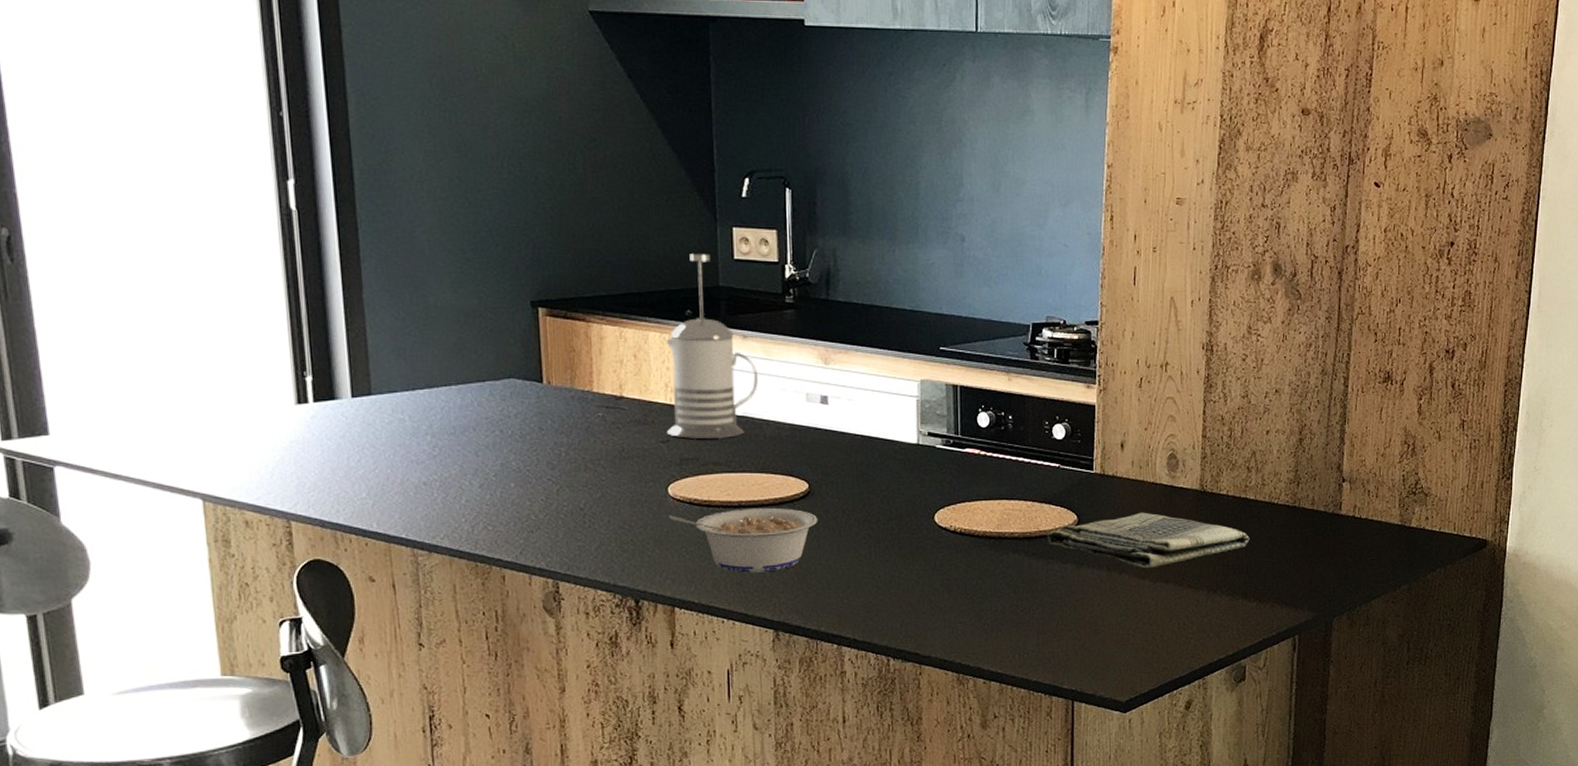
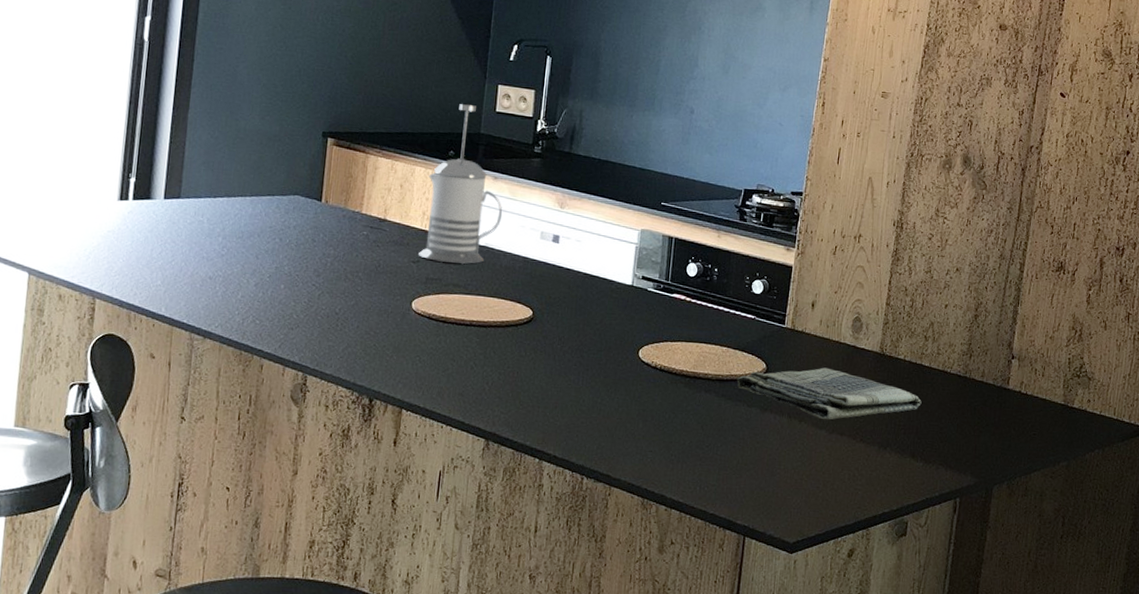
legume: present [668,507,818,573] -> none [409,326,537,387]

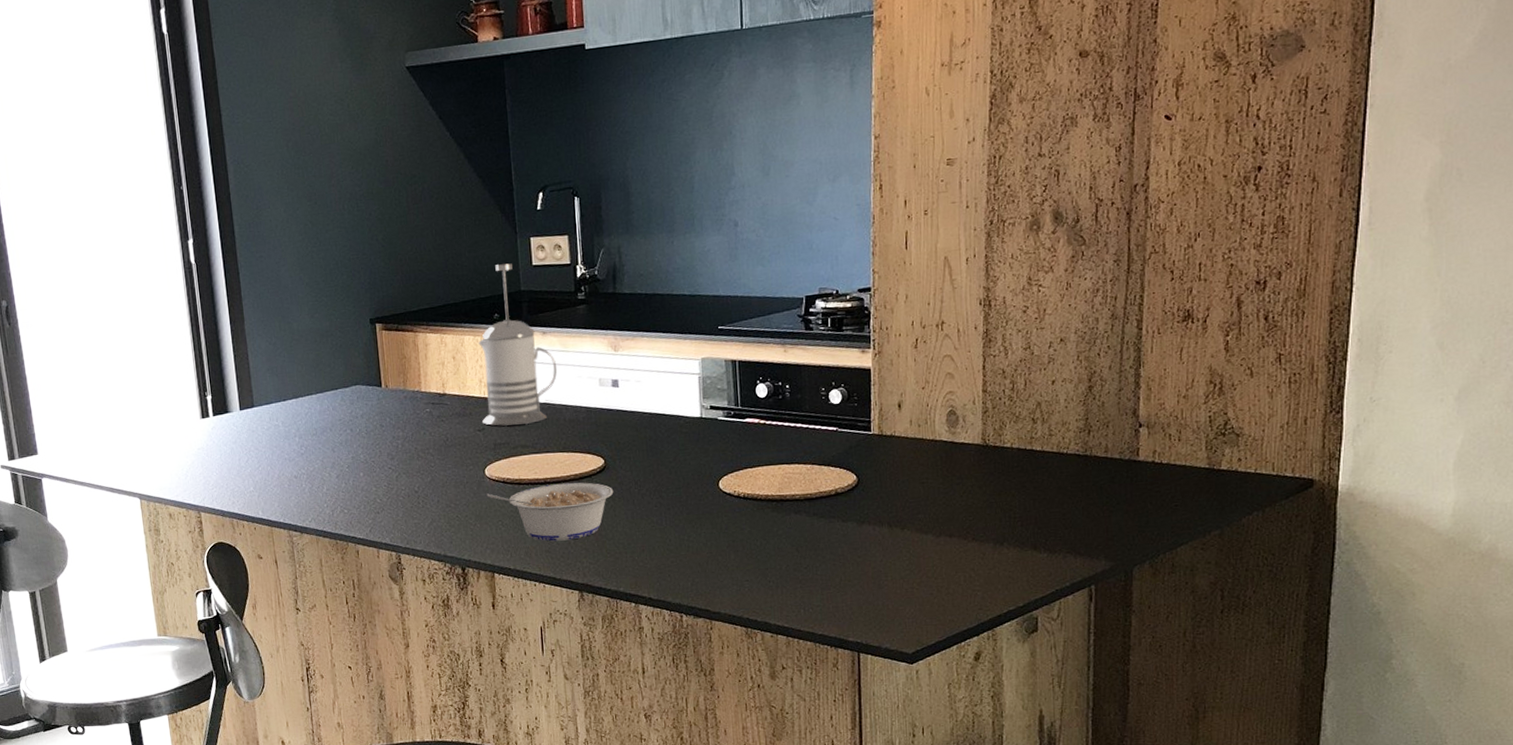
legume: none [409,326,537,387] -> present [486,482,614,541]
dish towel: present [737,367,922,420] -> none [827,469,1038,524]

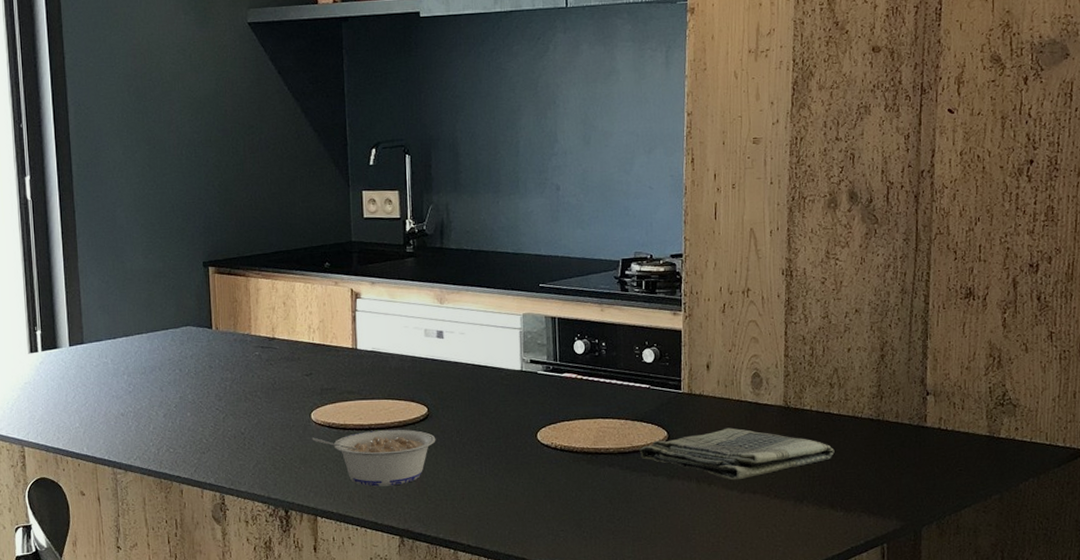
french press: present [478,263,558,426] -> none [309,214,385,372]
dish towel: none [827,469,1038,524] -> present [639,427,835,480]

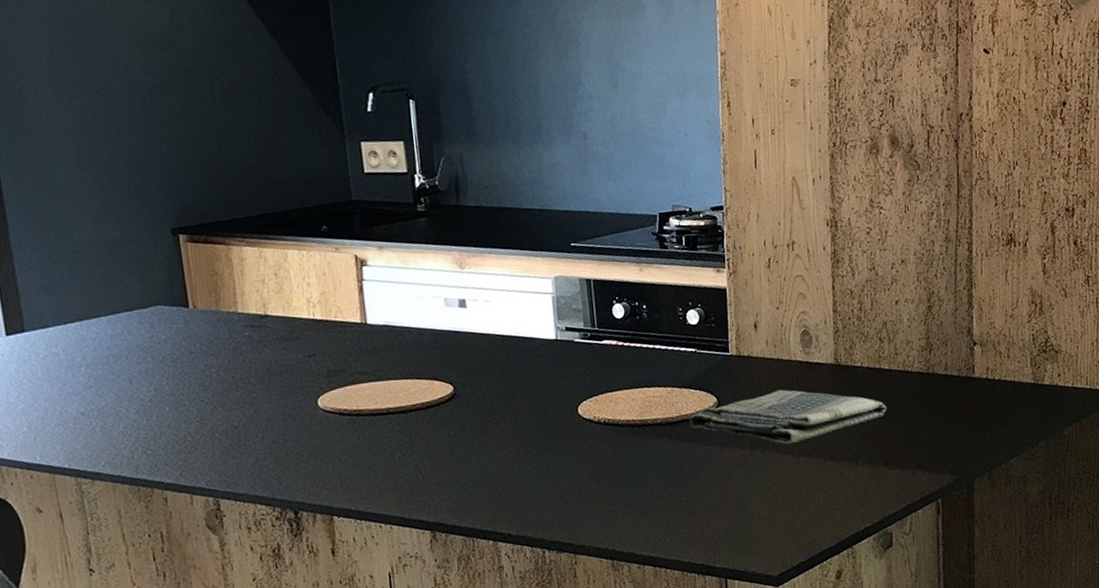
legume: present [312,429,436,487] -> none [320,411,465,478]

